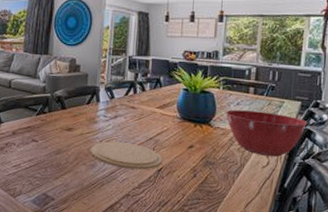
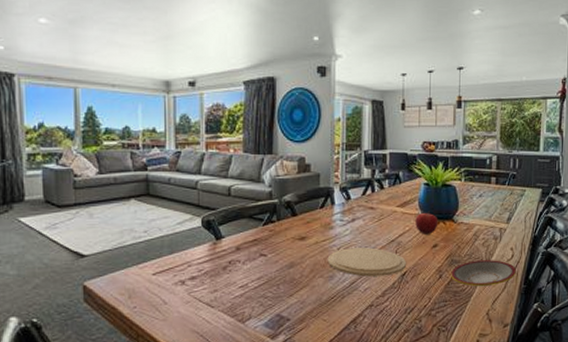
fruit: none [173,114,195,136] -> present [415,211,438,235]
plate: none [205,164,271,190] -> present [451,260,516,287]
mixing bowl: present [226,110,308,157] -> none [469,202,549,249]

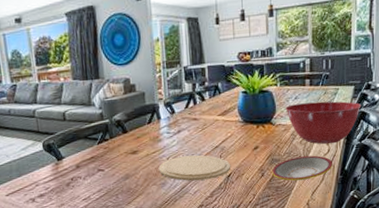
fruit: present [415,211,438,235] -> none [236,116,258,139]
mixing bowl: none [469,202,549,249] -> present [285,101,362,144]

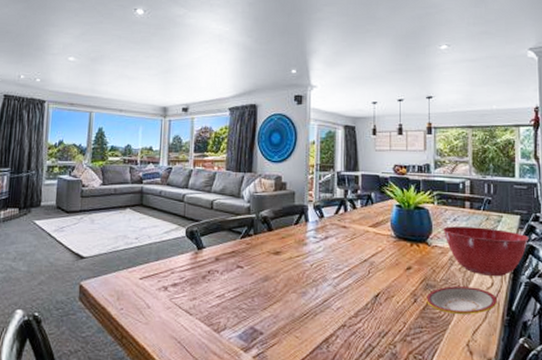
plate: present [158,155,231,181] -> none [300,265,380,296]

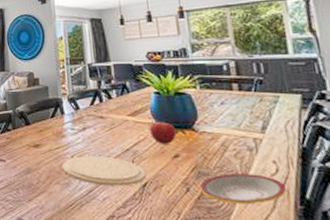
plate: none [300,265,380,296] -> present [62,156,147,186]
fruit: none [388,232,412,256] -> present [149,120,177,144]
mixing bowl: present [443,226,530,277] -> none [209,109,317,162]

